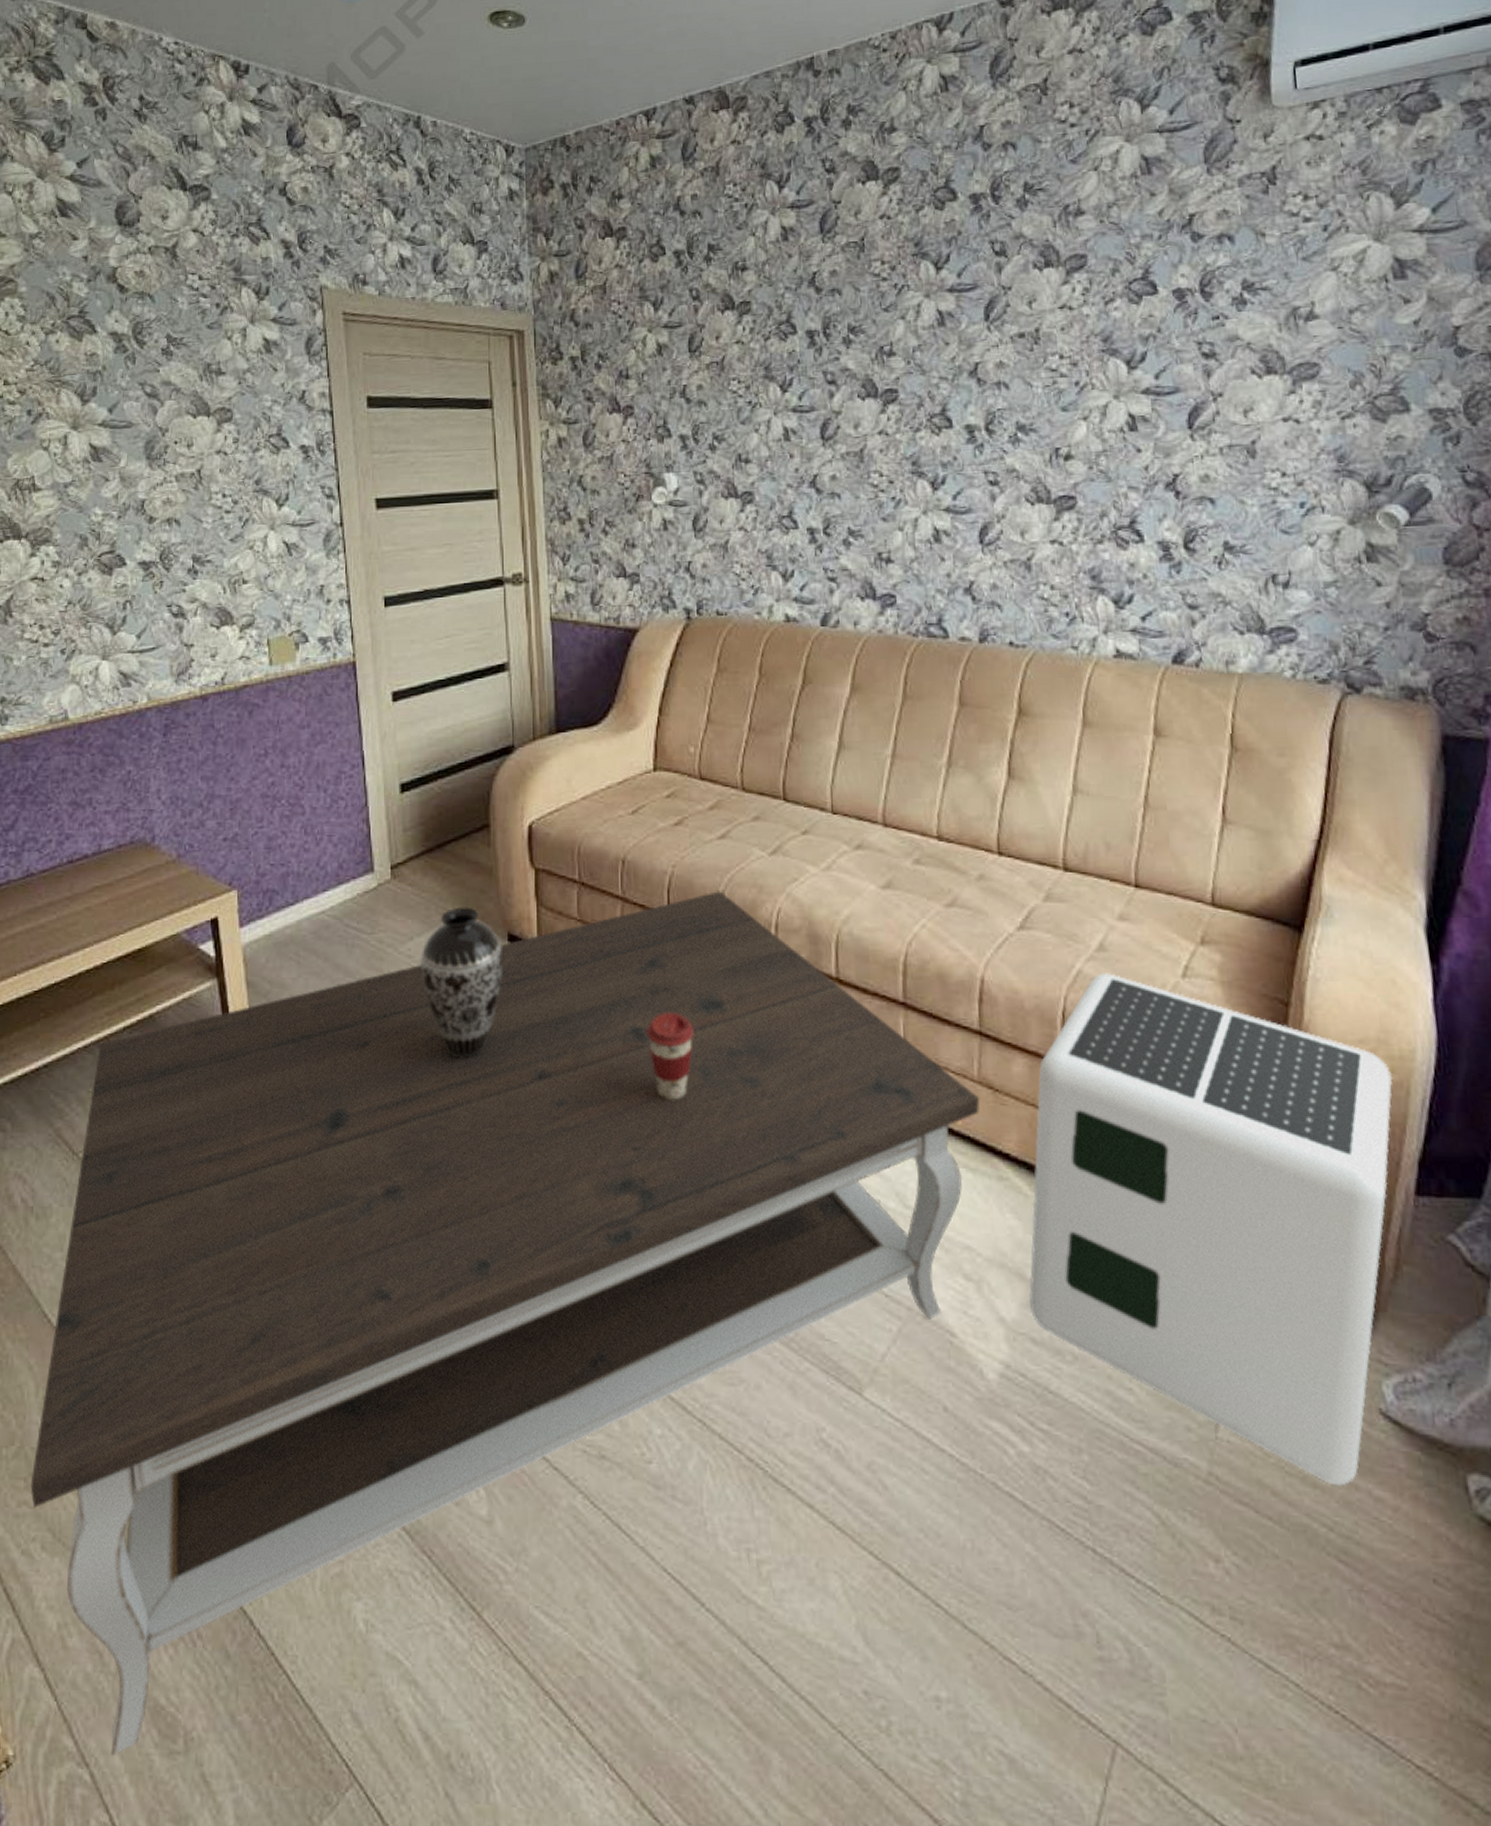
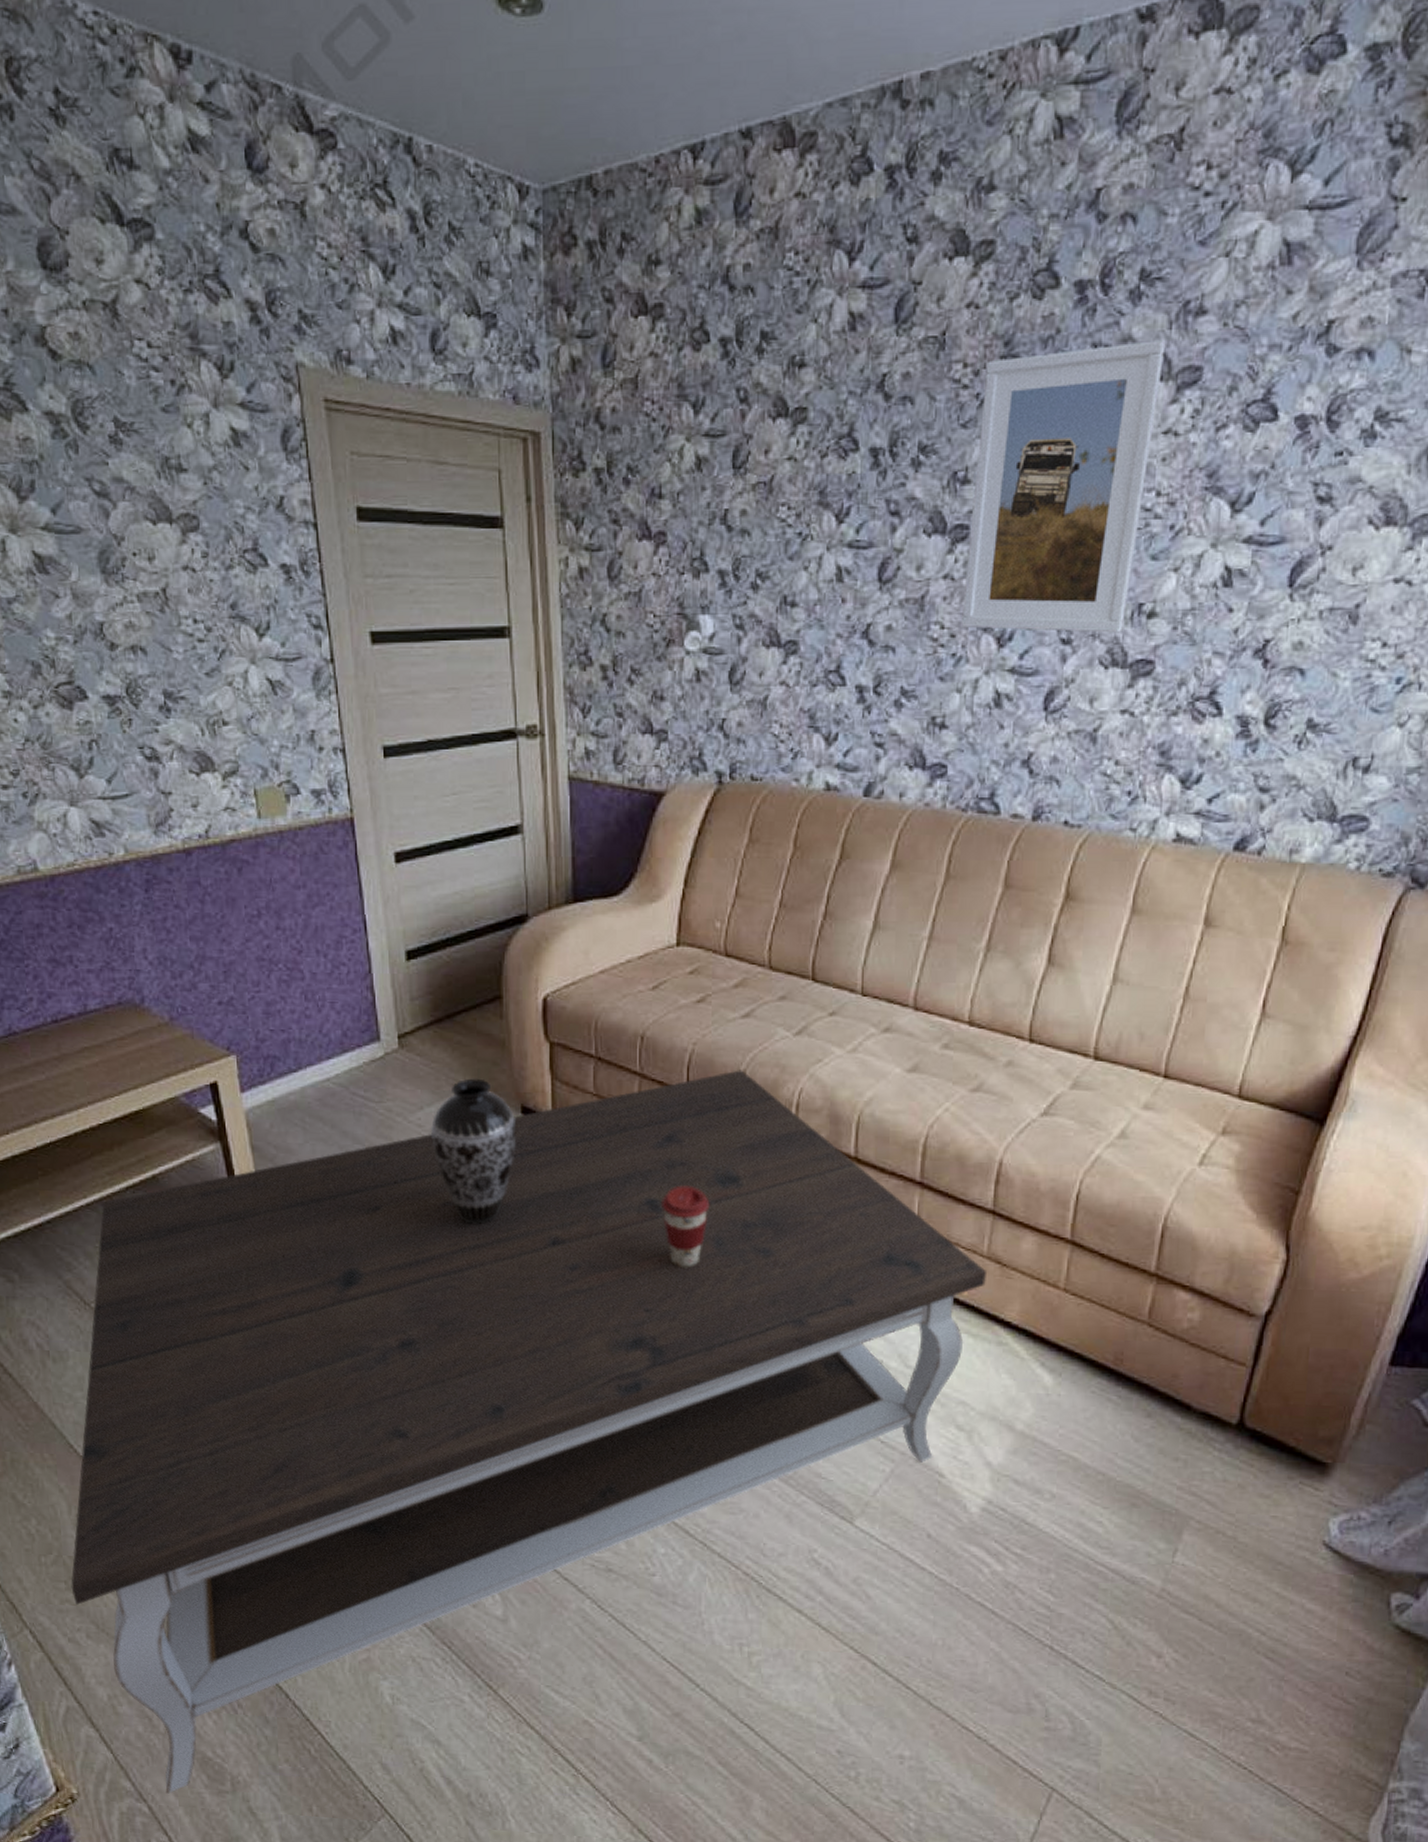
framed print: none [897,236,1053,475] -> present [960,340,1166,633]
air purifier: present [1029,973,1393,1487] -> none [1016,1159,1388,1601]

